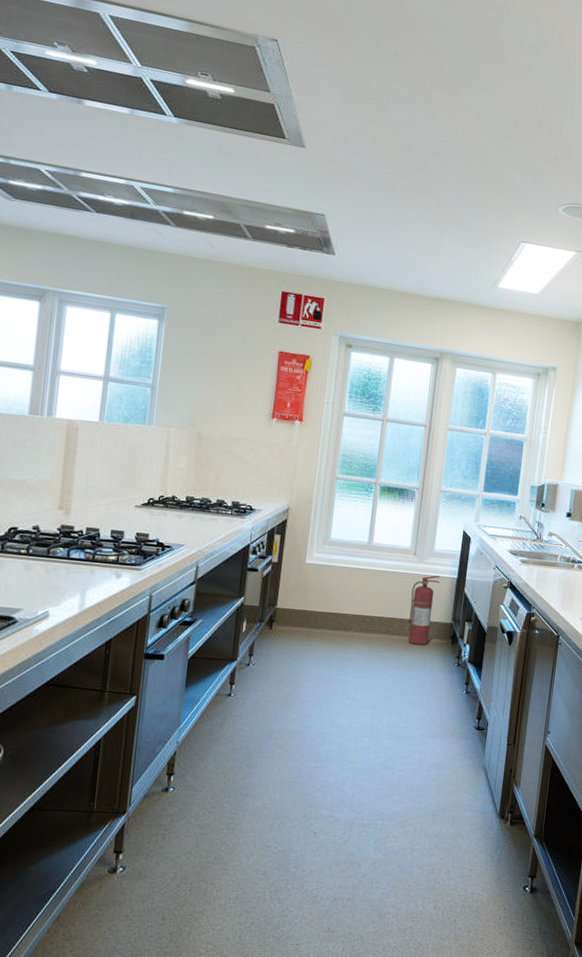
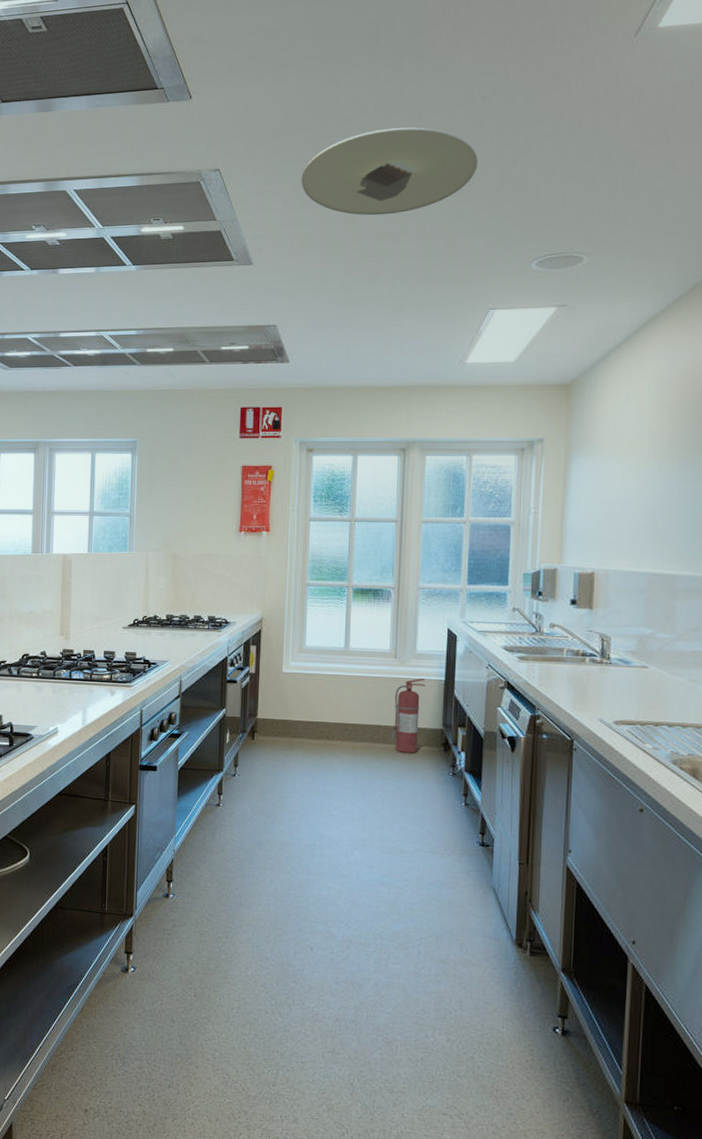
recessed light: none [360,45,523,134] -> present [301,127,478,216]

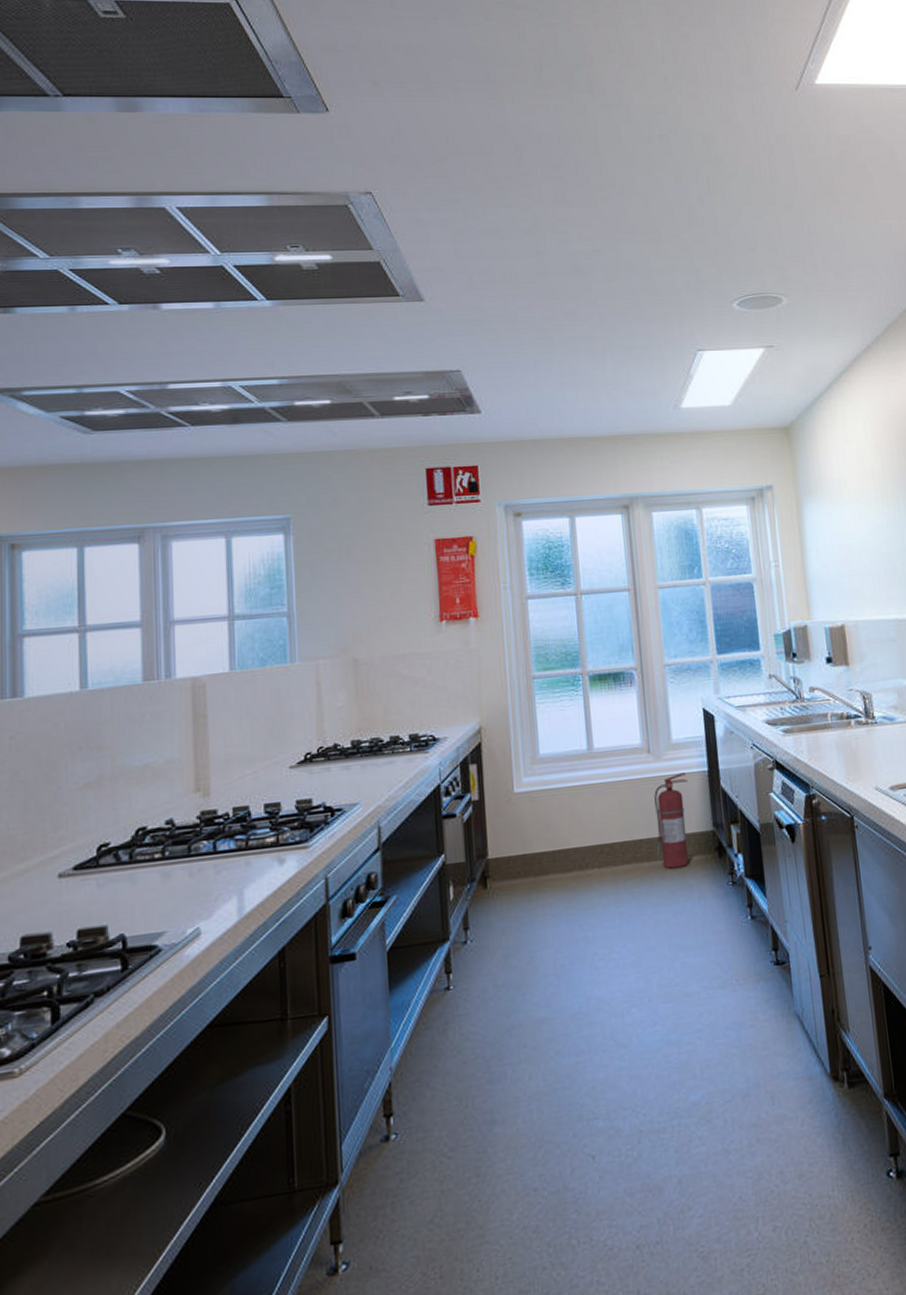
recessed light: present [301,127,478,216] -> none [472,159,665,250]

